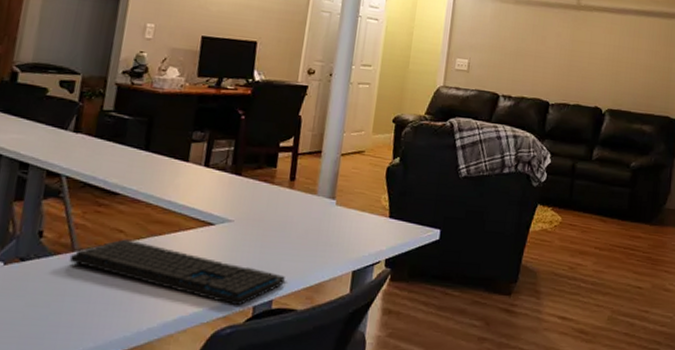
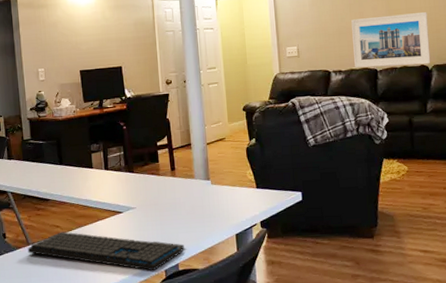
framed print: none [526,42,611,107] -> present [351,12,431,68]

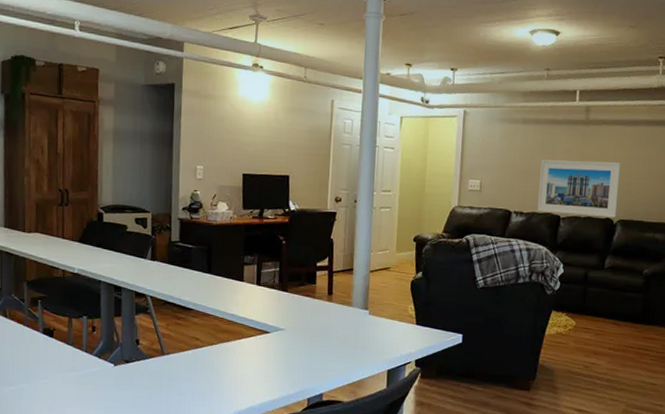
keyboard: present [27,231,184,271] -> none [161,345,331,398]

